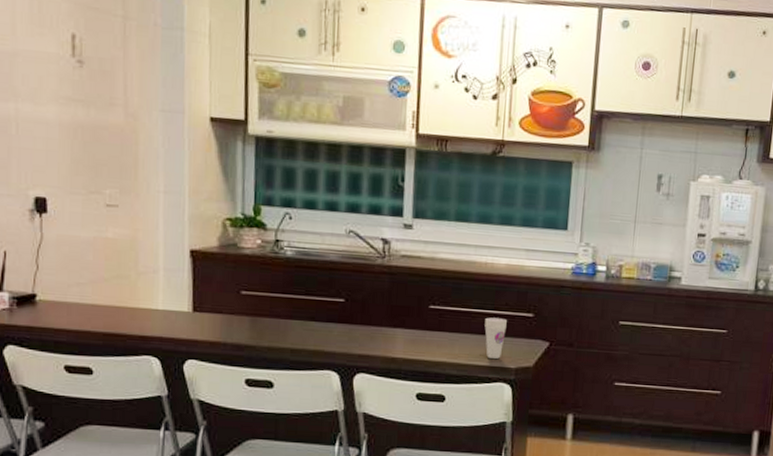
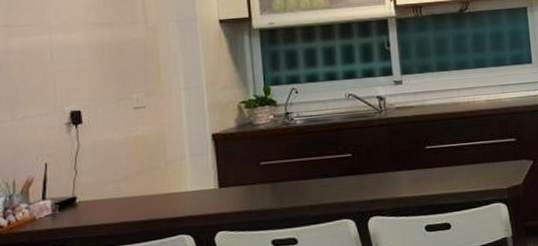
cup: present [484,317,507,359] -> none [475,146,495,183]

